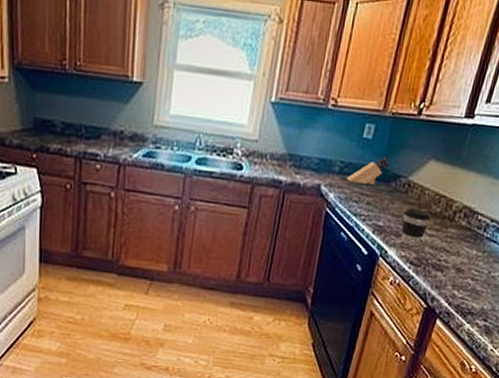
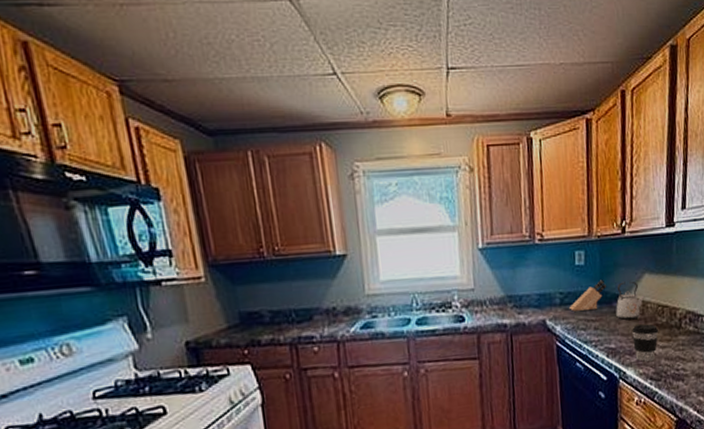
kettle: none [392,163,425,203] -> present [616,281,645,320]

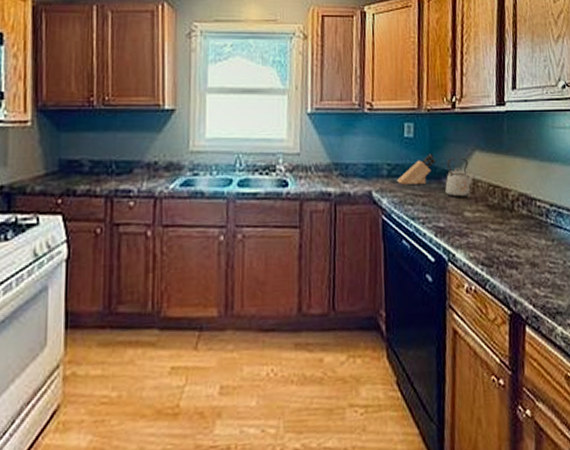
coffee cup: present [632,324,659,362] -> none [462,204,491,245]

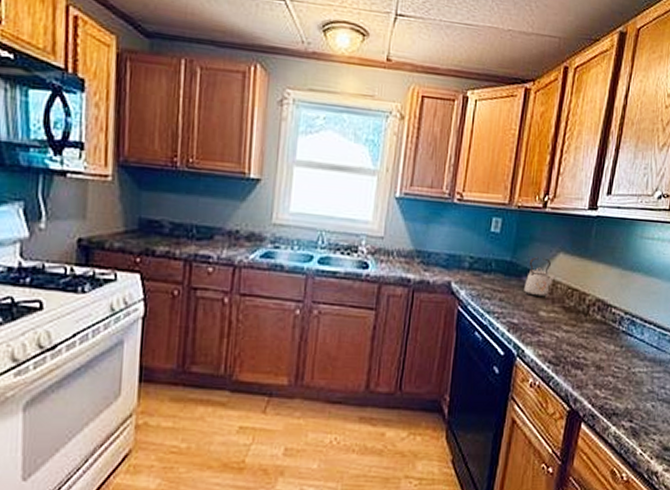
knife block: present [397,154,436,185] -> none [478,251,520,280]

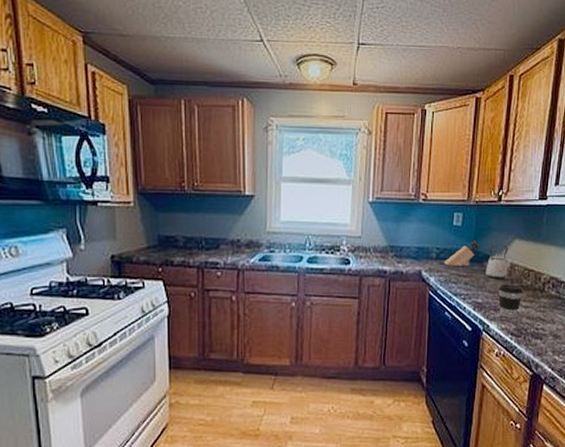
knife block: none [478,251,520,280] -> present [444,240,480,266]
coffee cup: none [536,304,565,343] -> present [498,284,523,318]

